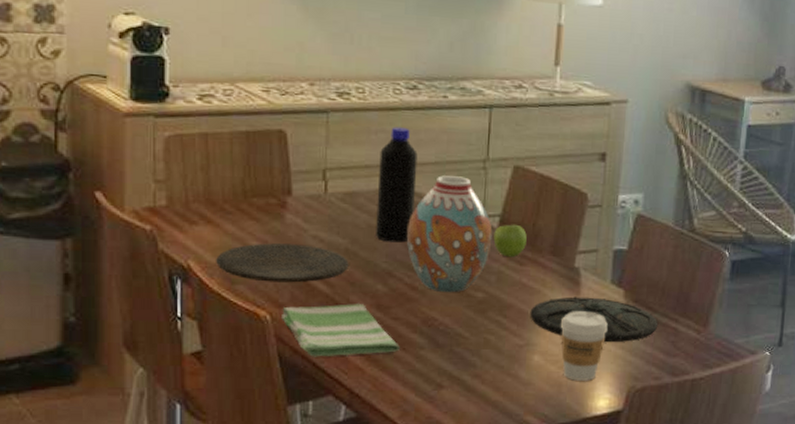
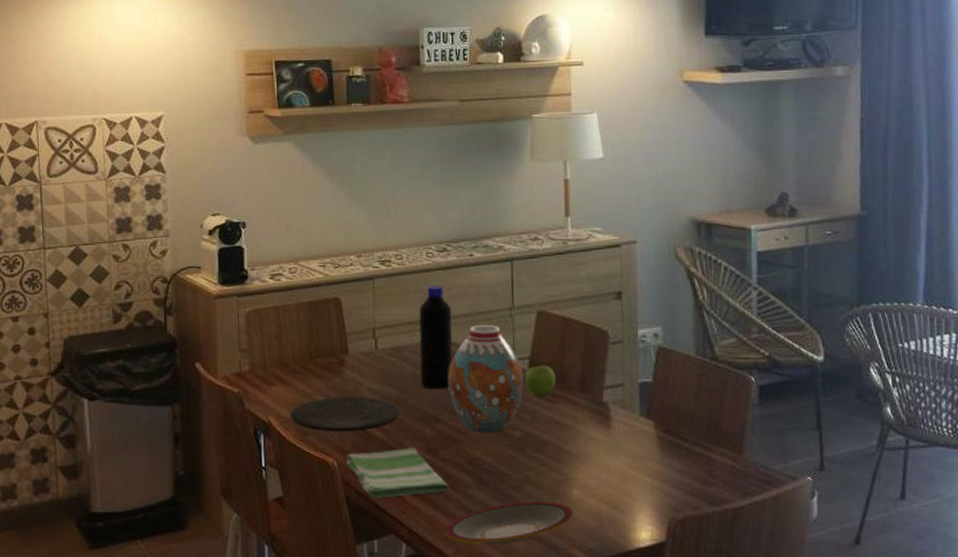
plate: none [391,366,532,409] -> present [445,502,574,545]
plate: present [530,296,659,343] -> none [565,430,692,474]
coffee cup: present [560,311,608,381] -> none [596,444,642,513]

